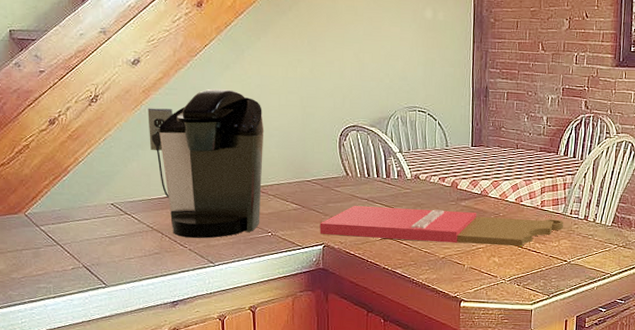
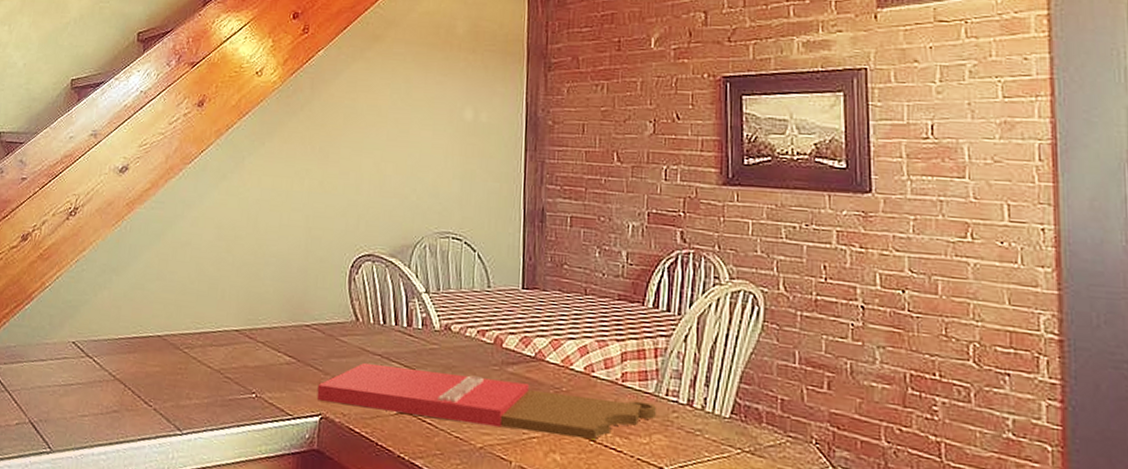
coffee maker: present [147,88,264,239] -> none [125,202,260,396]

